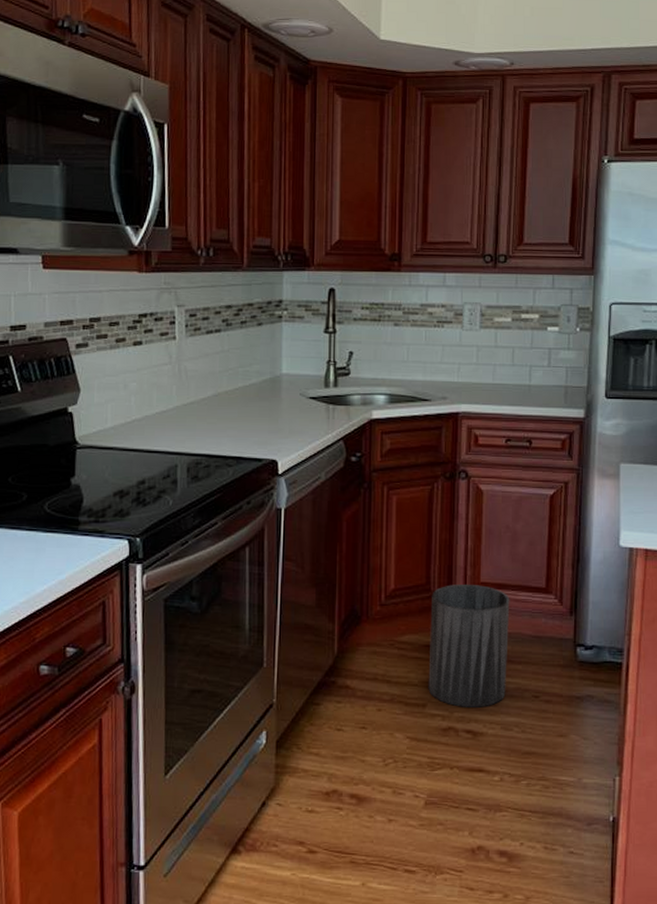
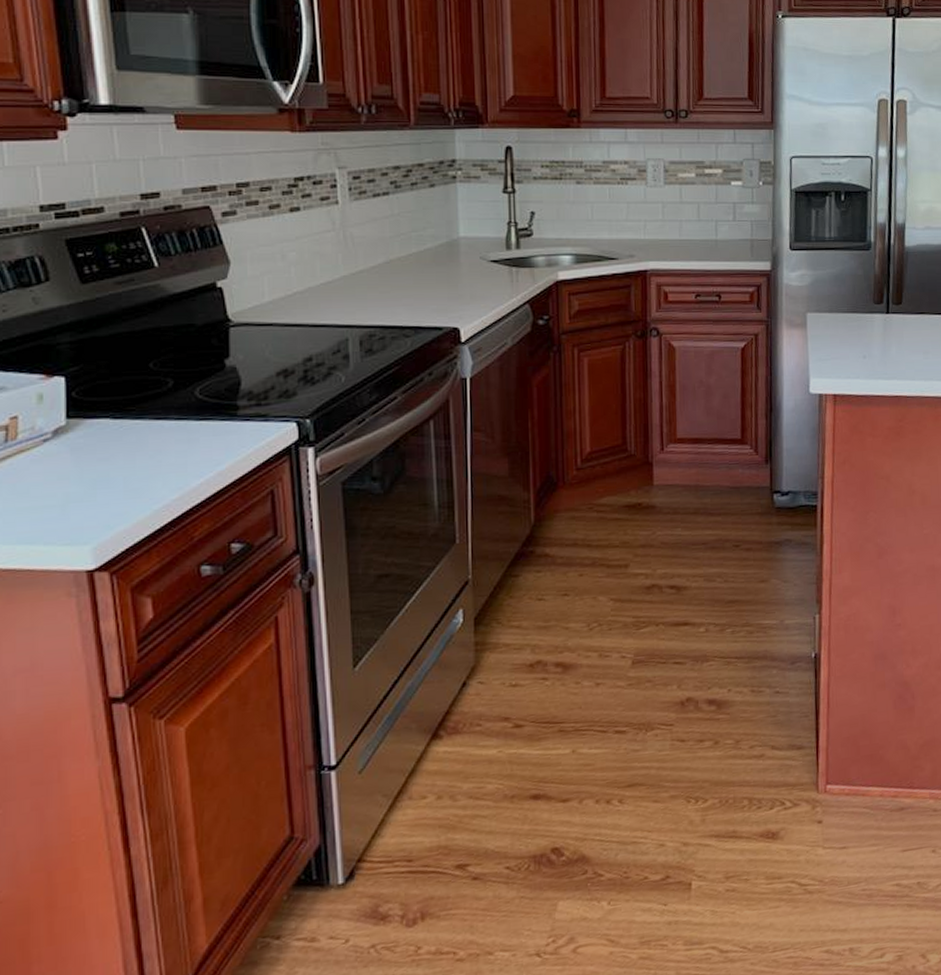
trash can: present [428,585,510,707] -> none [628,441,707,564]

